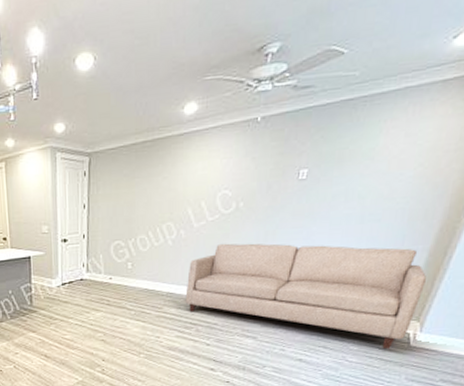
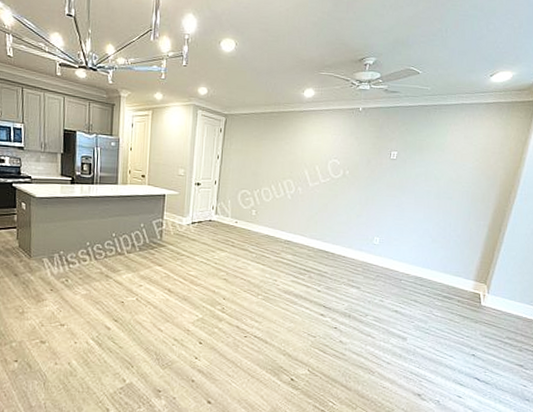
sofa: present [185,243,426,350] -> none [300,202,488,307]

